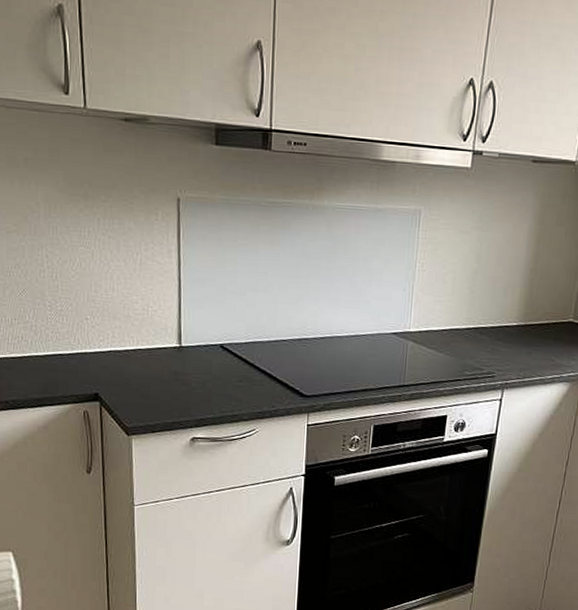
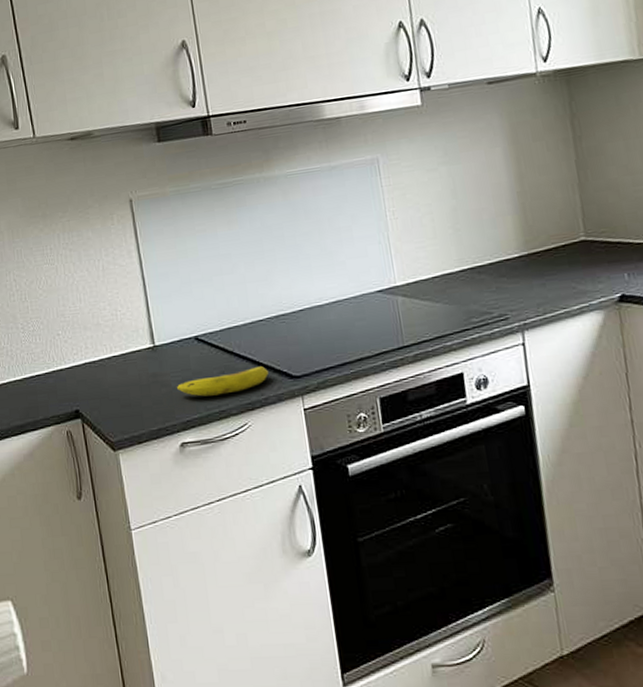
fruit: none [196,381,282,401] -> present [177,366,269,397]

